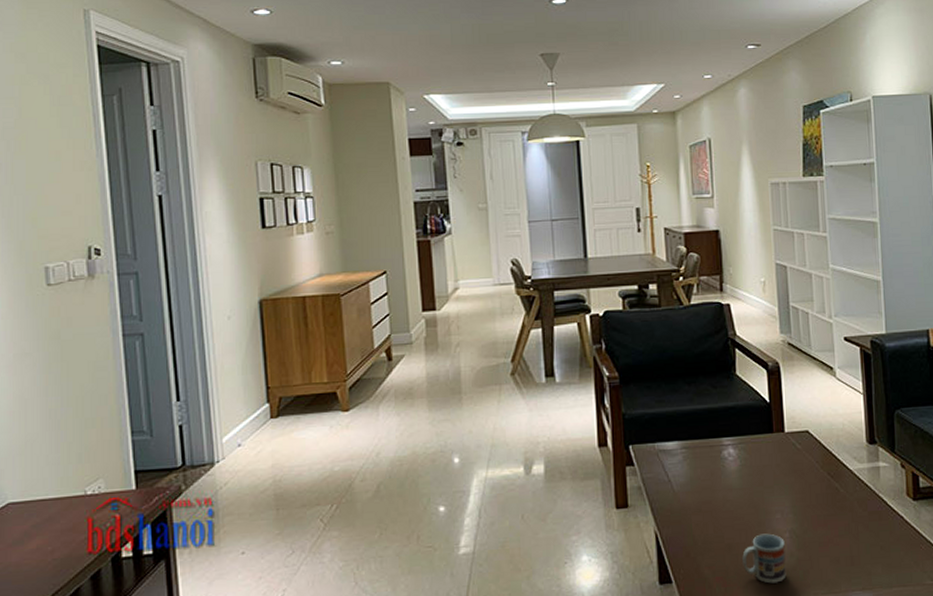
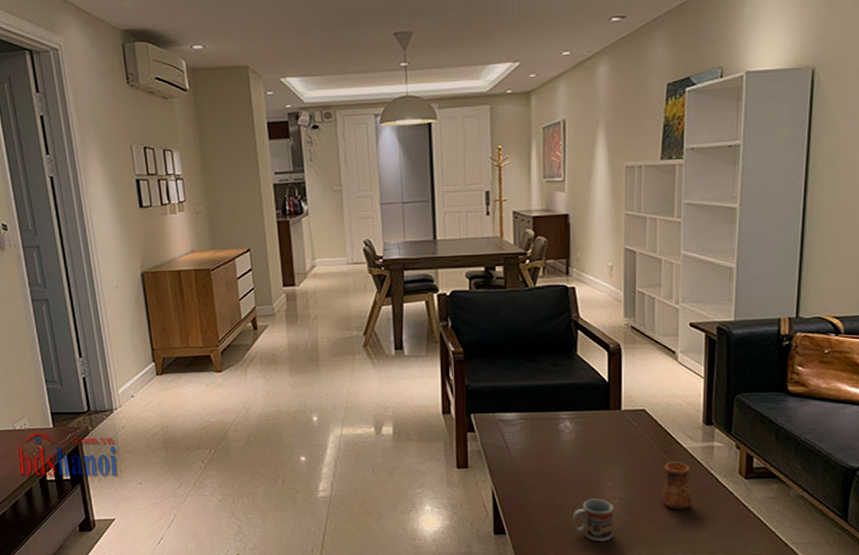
cup: none [832,486,864,540] -> present [660,462,692,509]

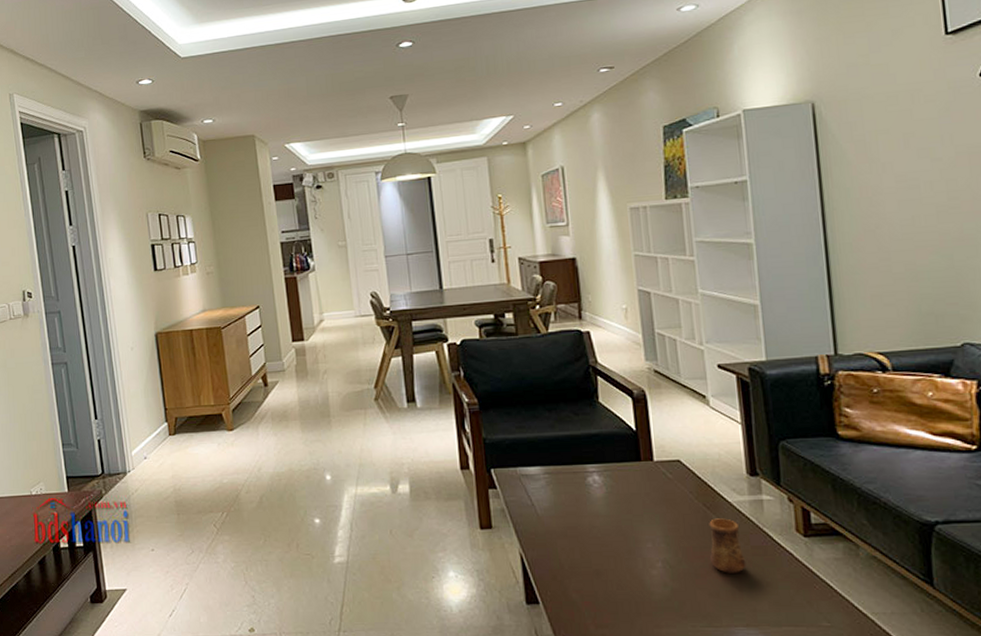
cup: present [572,499,614,542] -> none [612,562,660,612]

